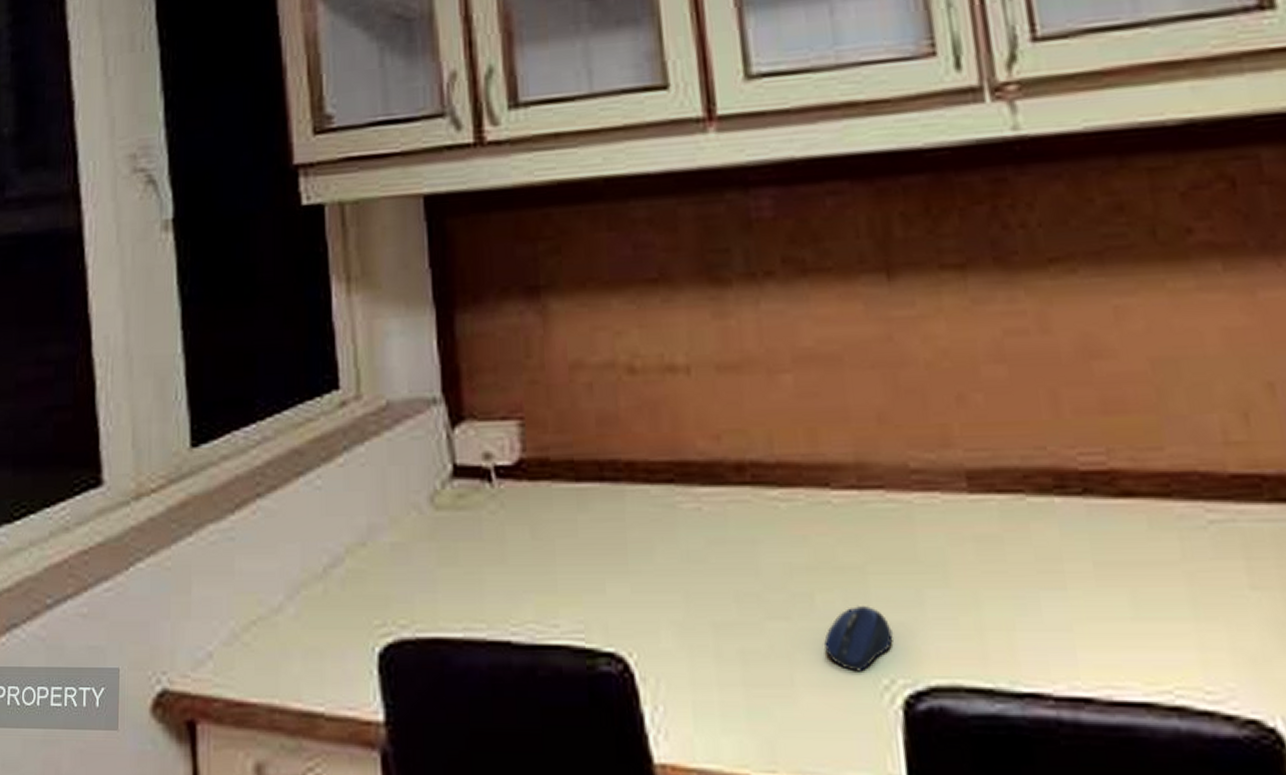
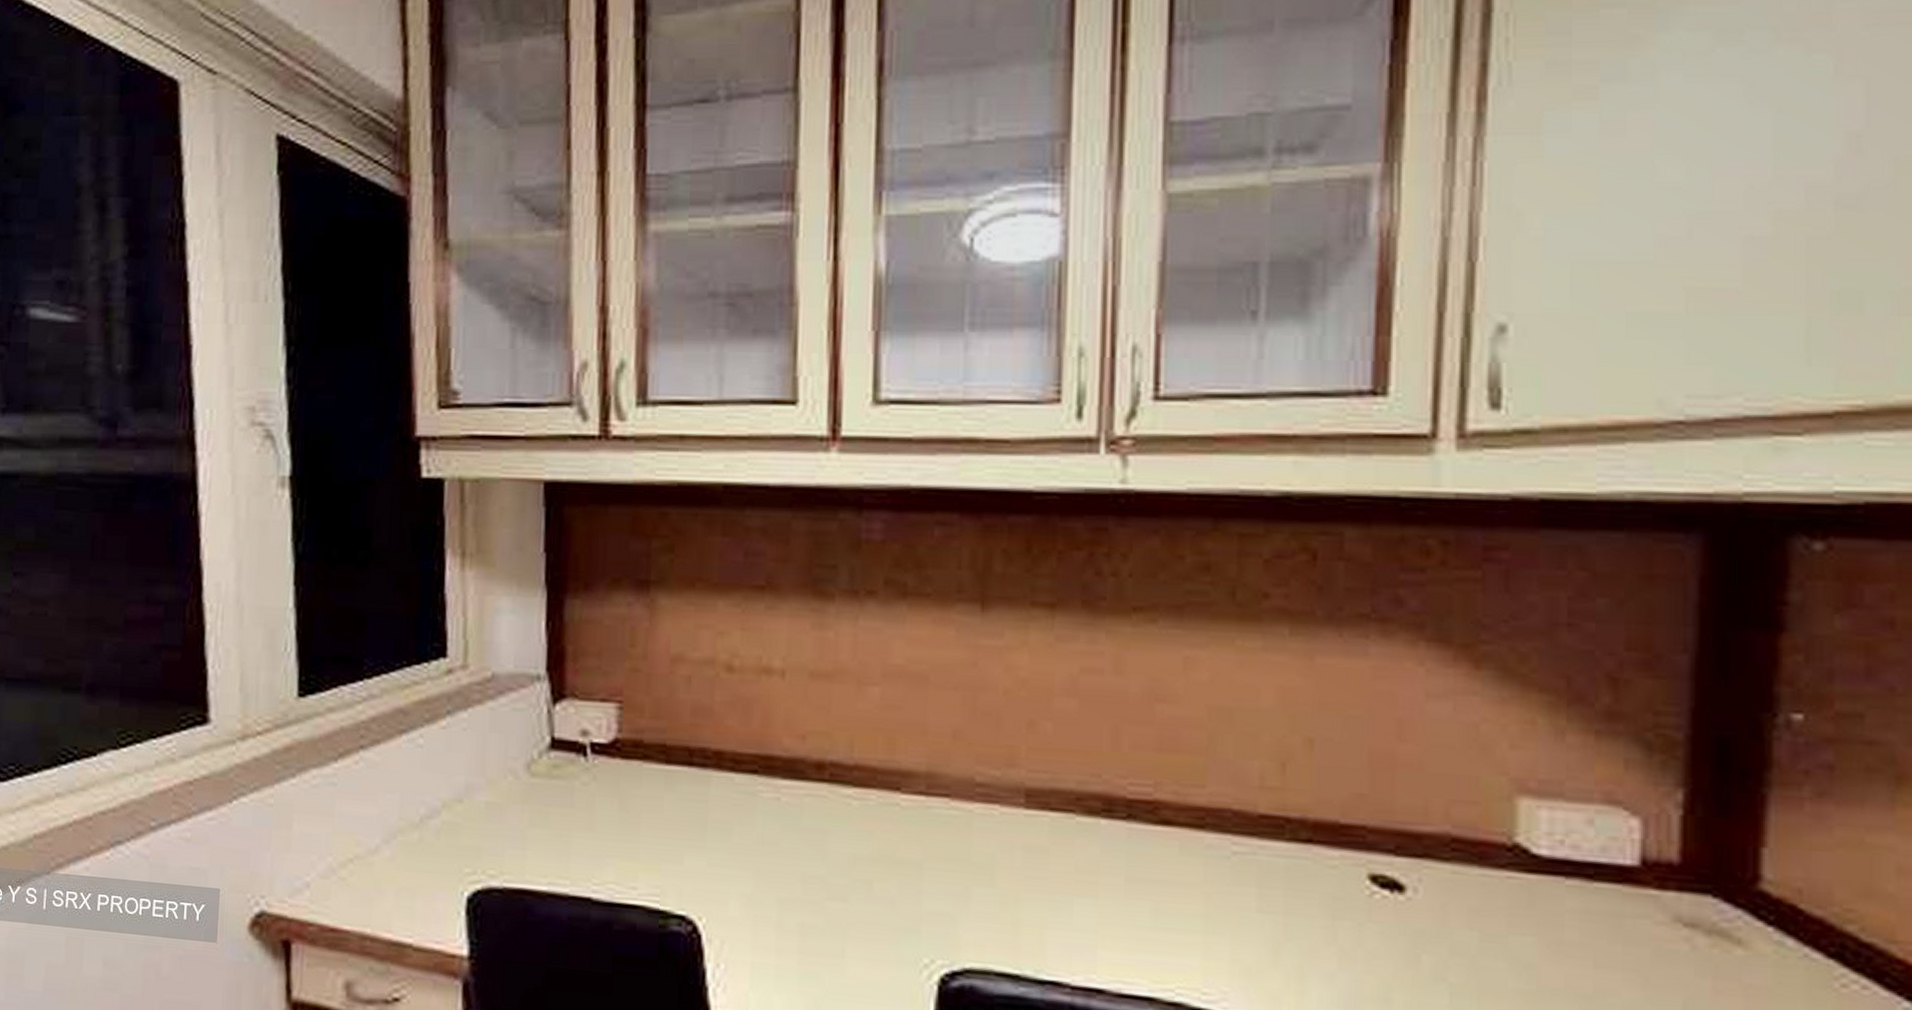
computer mouse: present [823,605,893,672] -> none [875,894,938,951]

